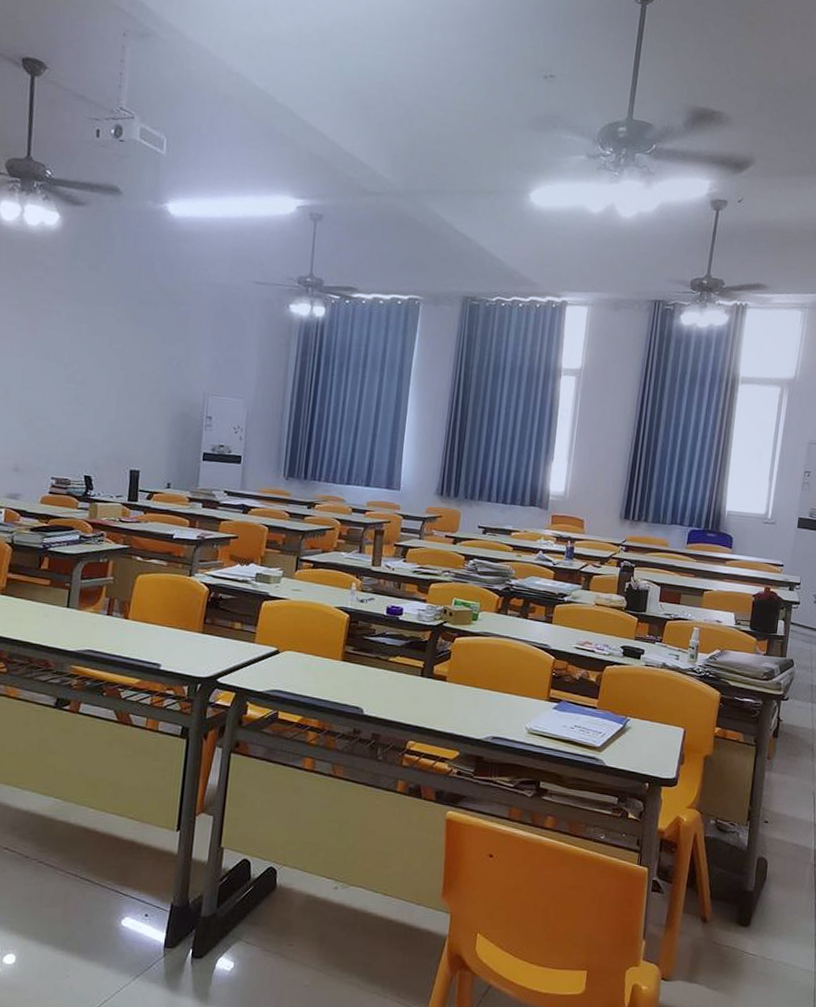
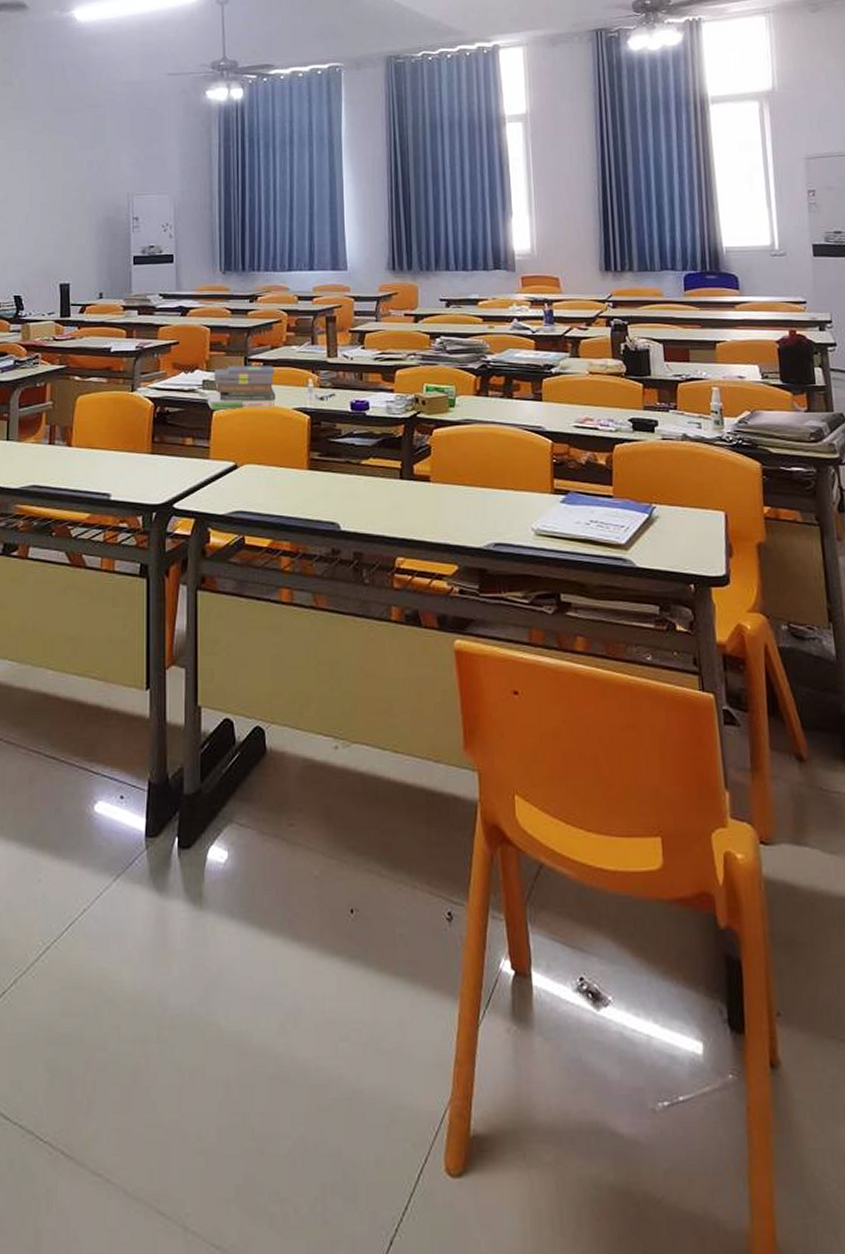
books: none [258,563,323,606] -> present [207,366,276,410]

